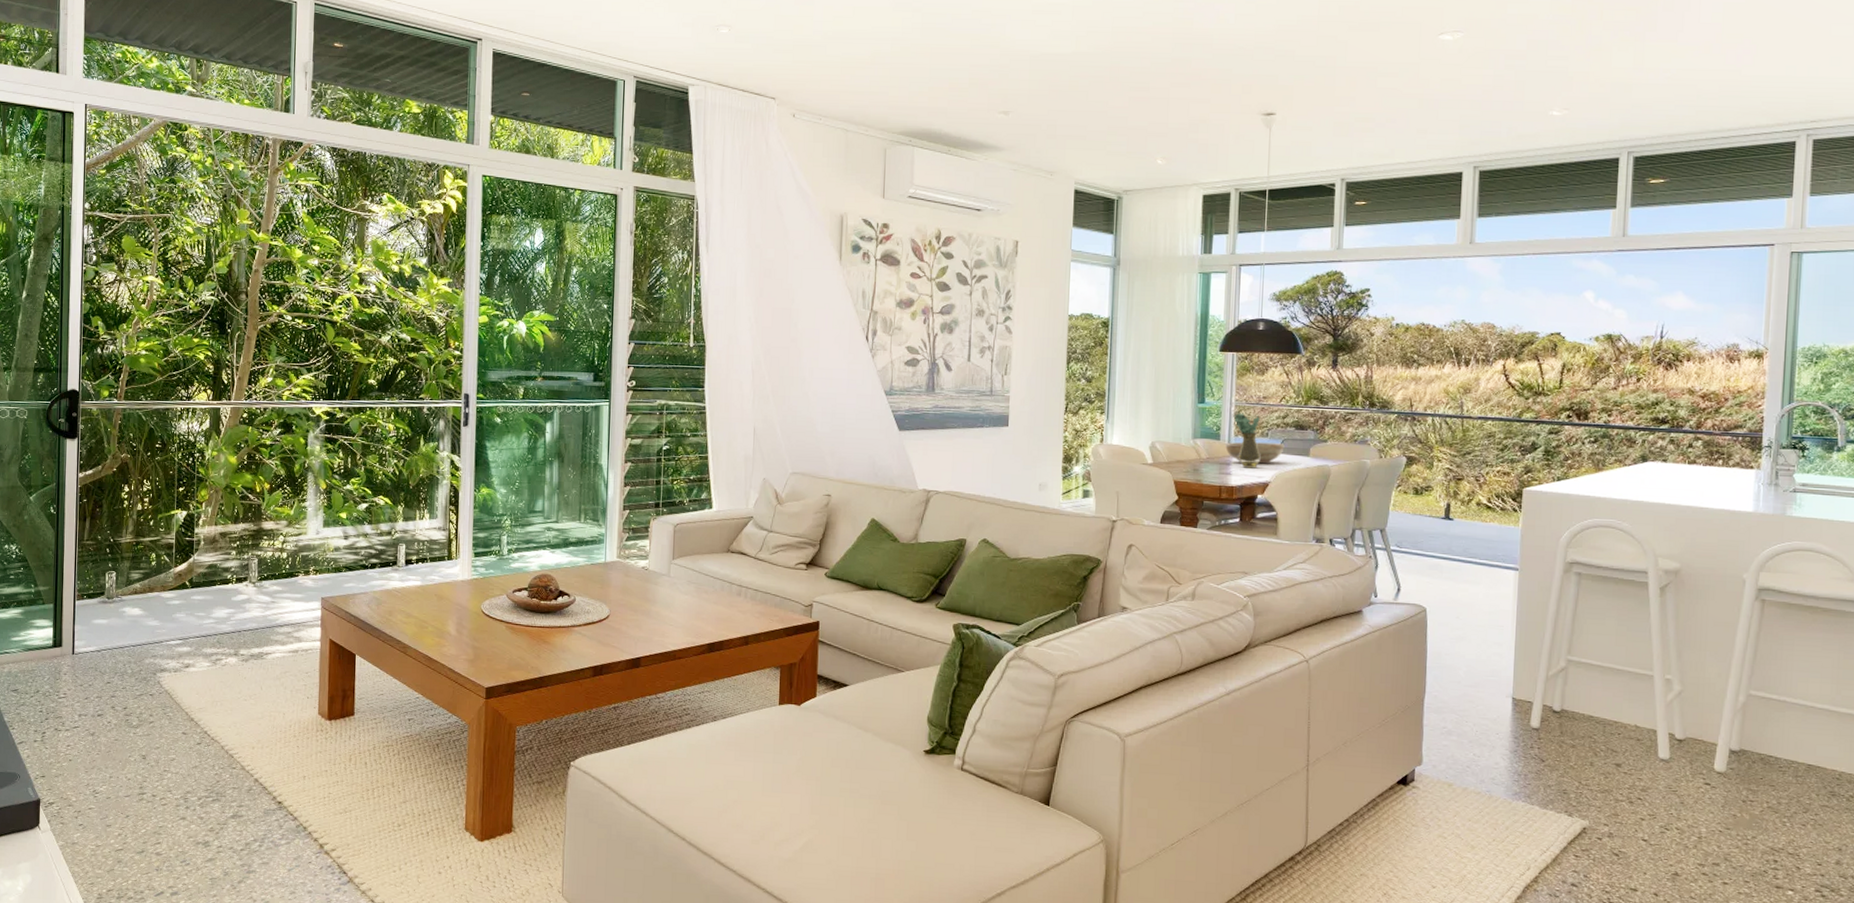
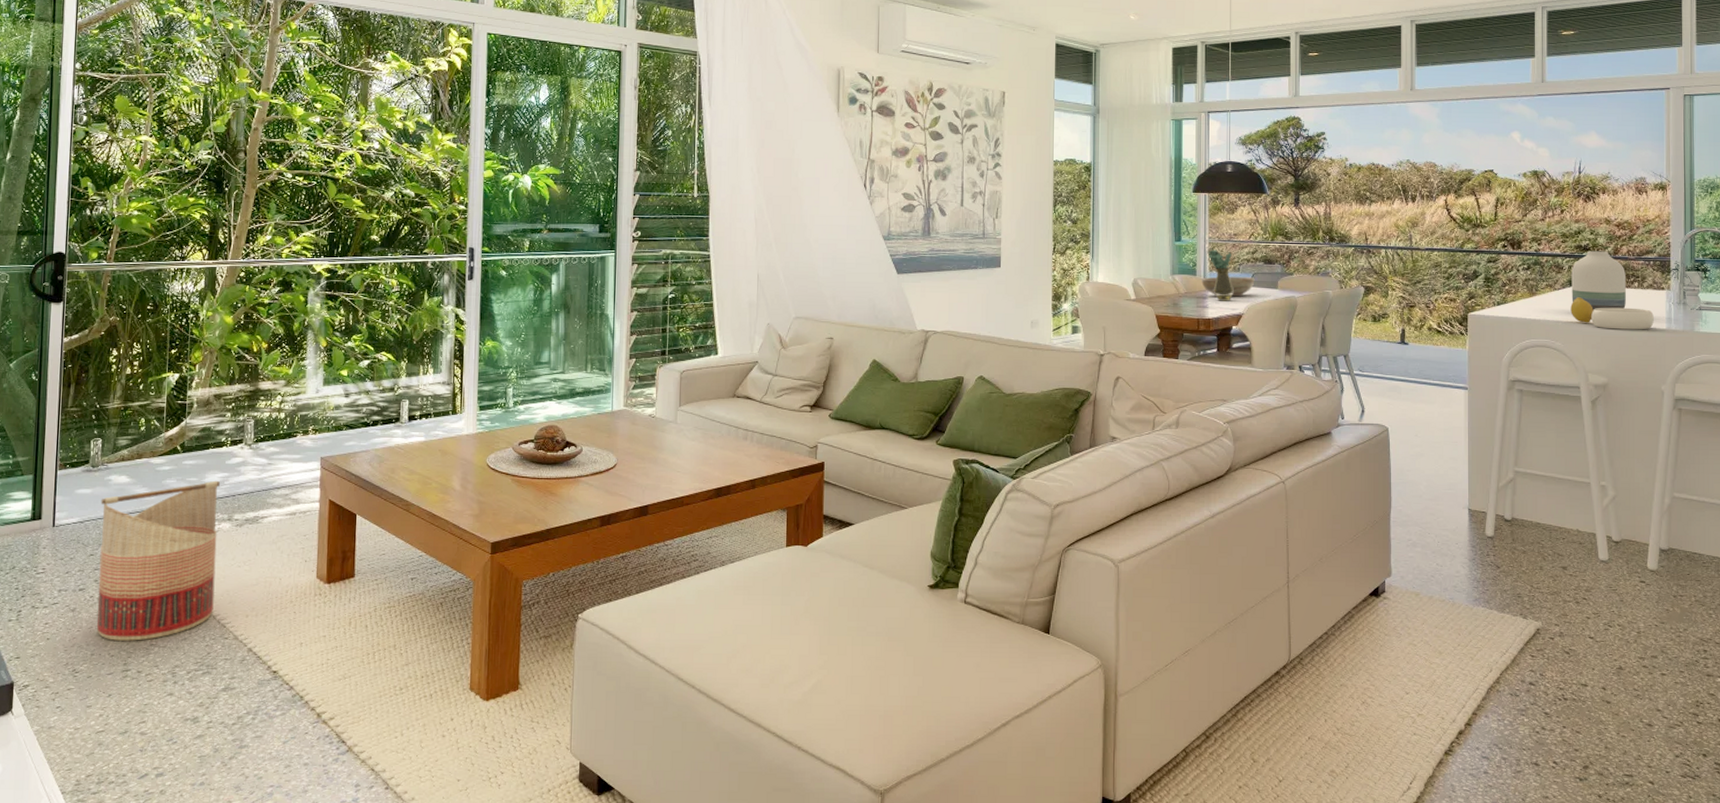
basket: none [114,616,226,766] -> present [96,480,220,641]
fruit: none [1642,474,1669,503] -> present [1570,297,1594,323]
vase: none [1644,424,1709,489] -> present [1571,251,1626,310]
bowl: none [1664,486,1740,513] -> present [1590,307,1655,330]

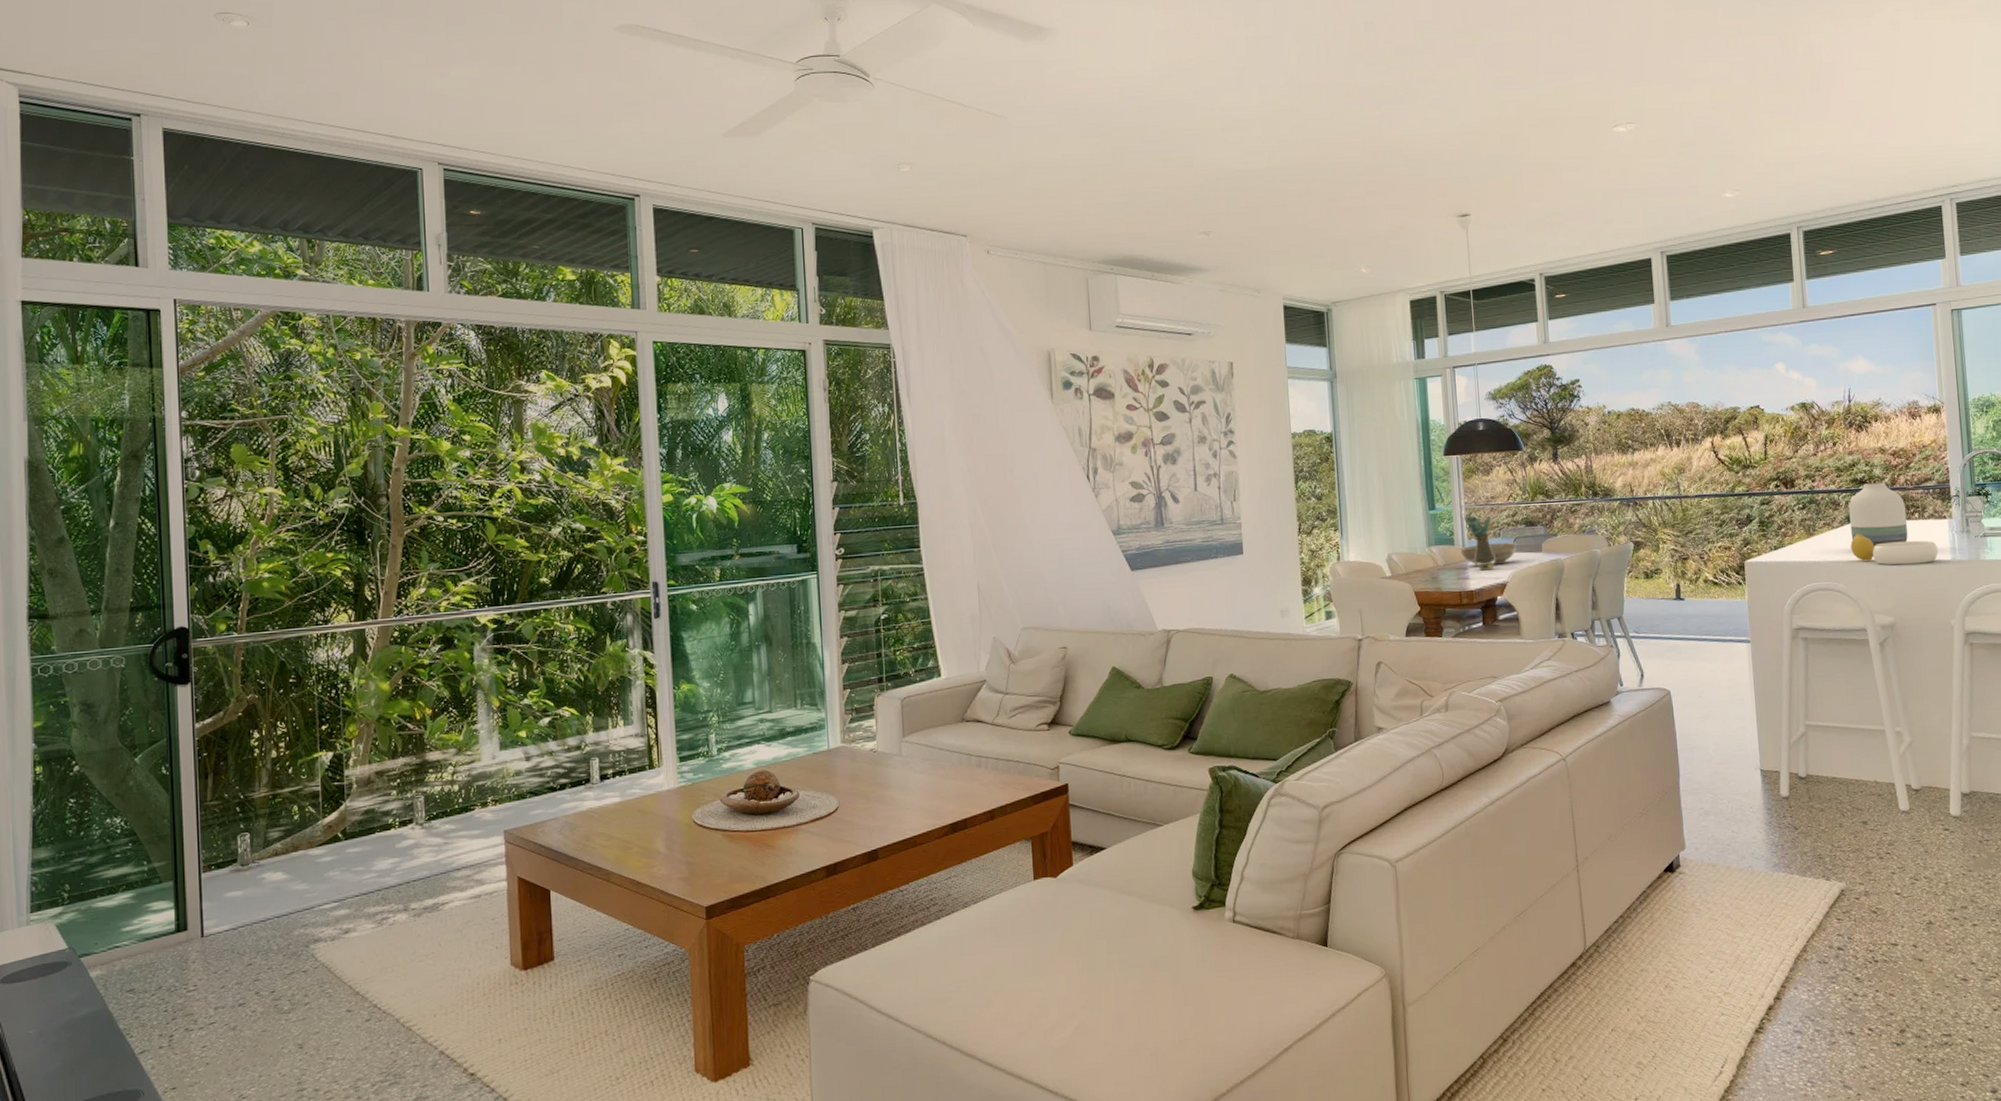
basket: present [96,480,220,641] -> none [255,867,396,1058]

